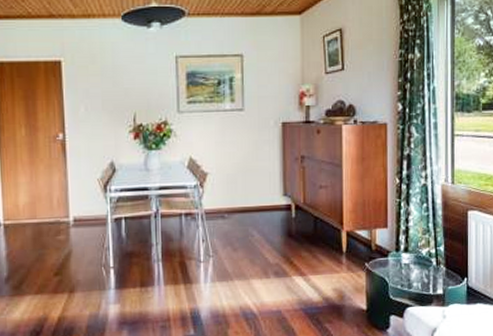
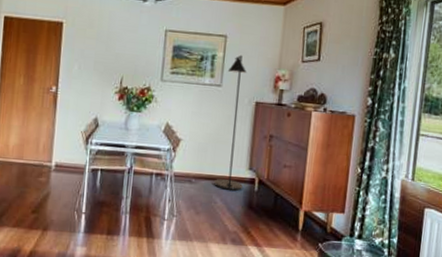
floor lamp: none [248,73,279,221] -> present [214,55,247,191]

